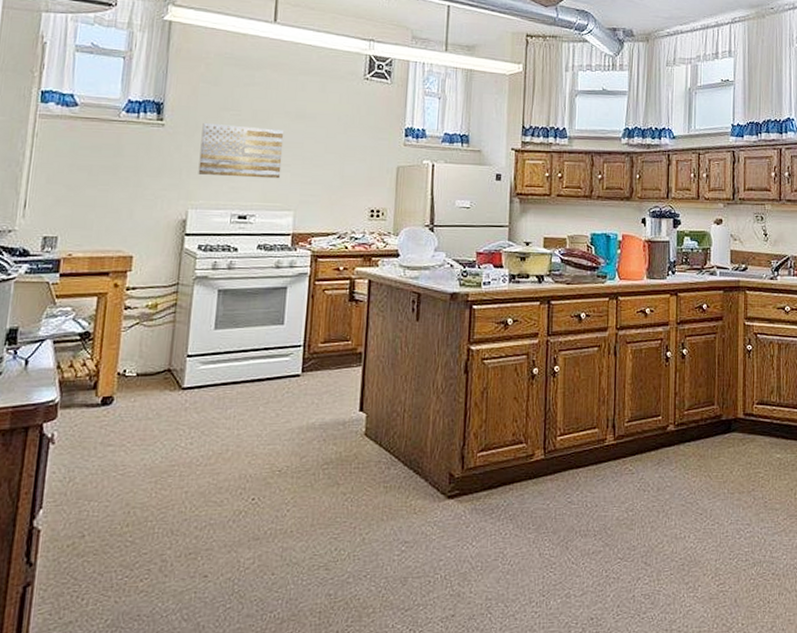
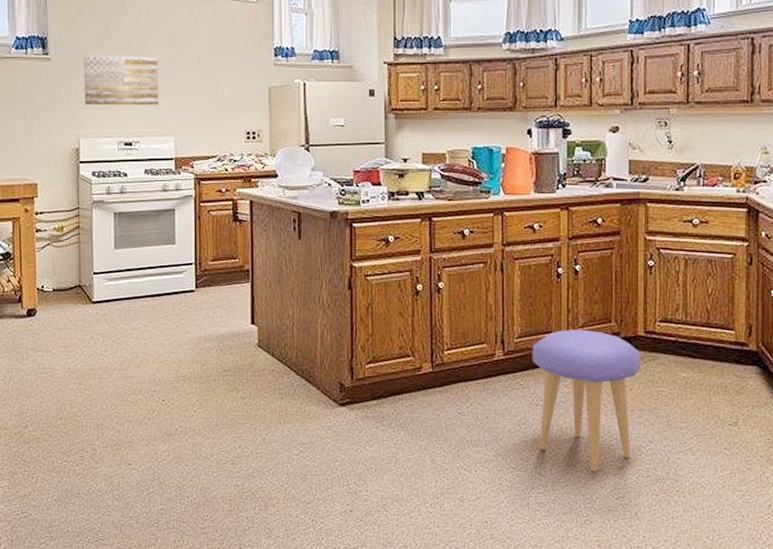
stool: none [641,412,741,559] -> present [532,329,641,472]

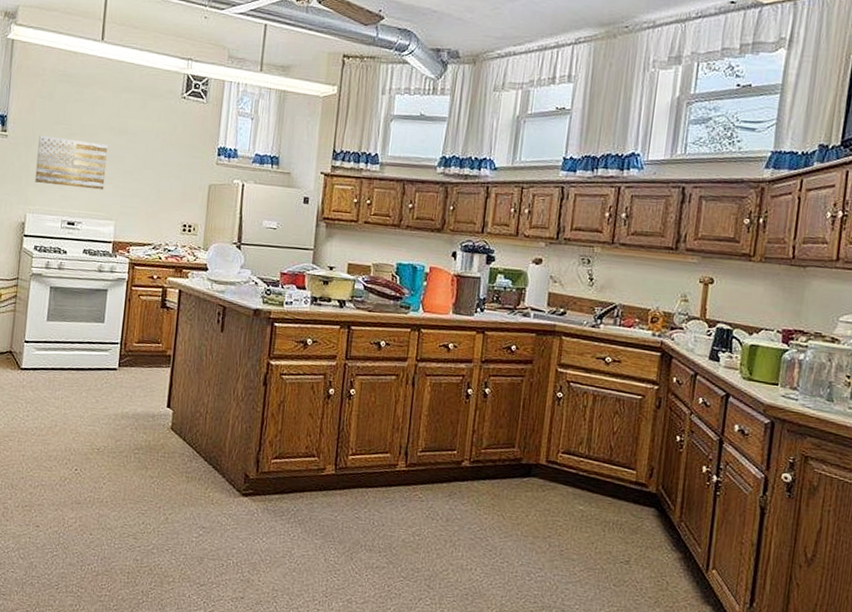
stool: present [532,329,641,472] -> none [430,449,541,592]

